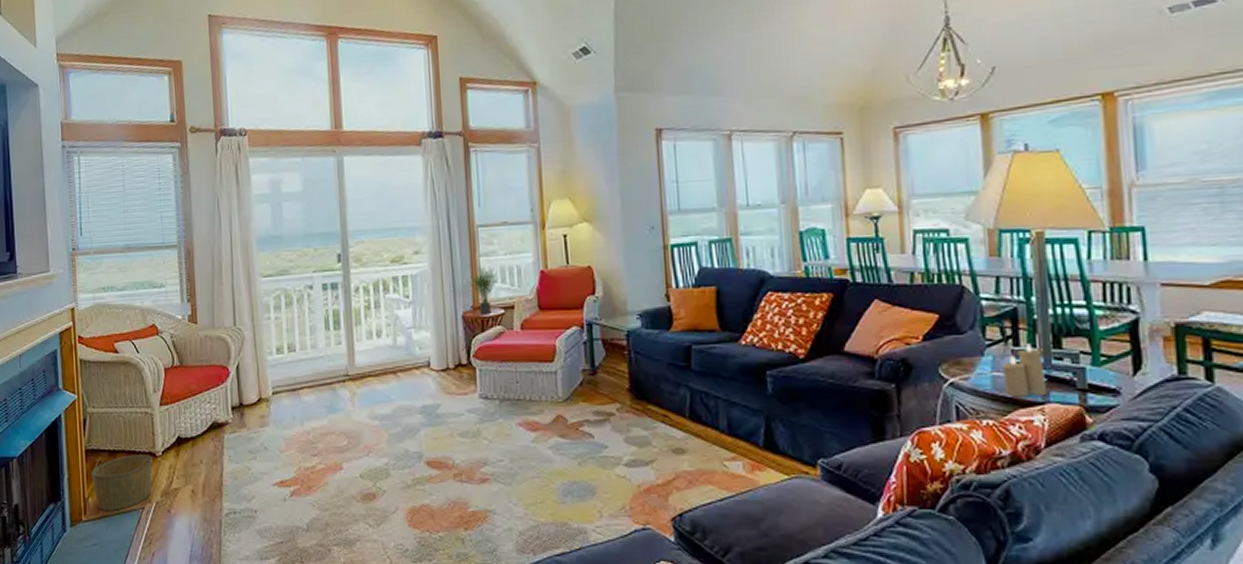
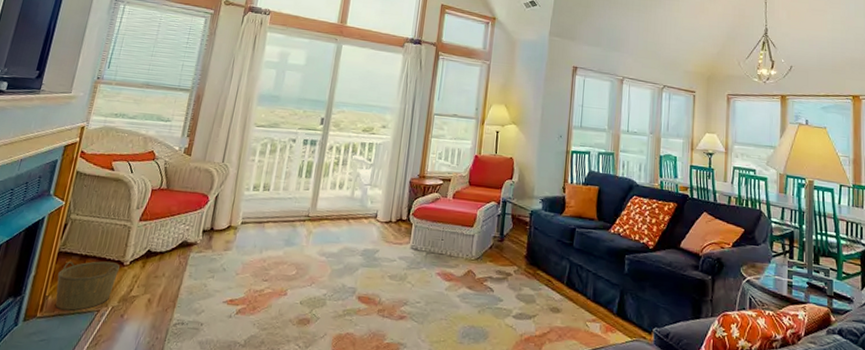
potted plant: present [466,264,496,315] -> none [418,143,441,184]
candle: present [1002,344,1048,397] -> none [781,258,809,298]

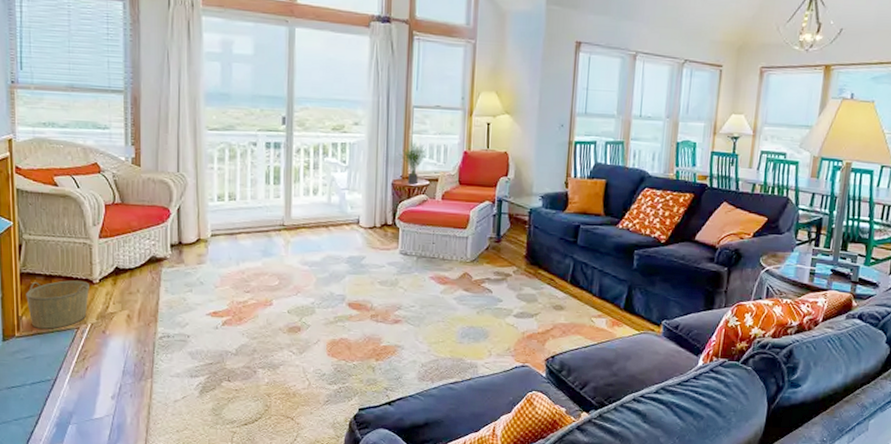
potted plant: none [418,143,441,184] -> present [398,140,425,185]

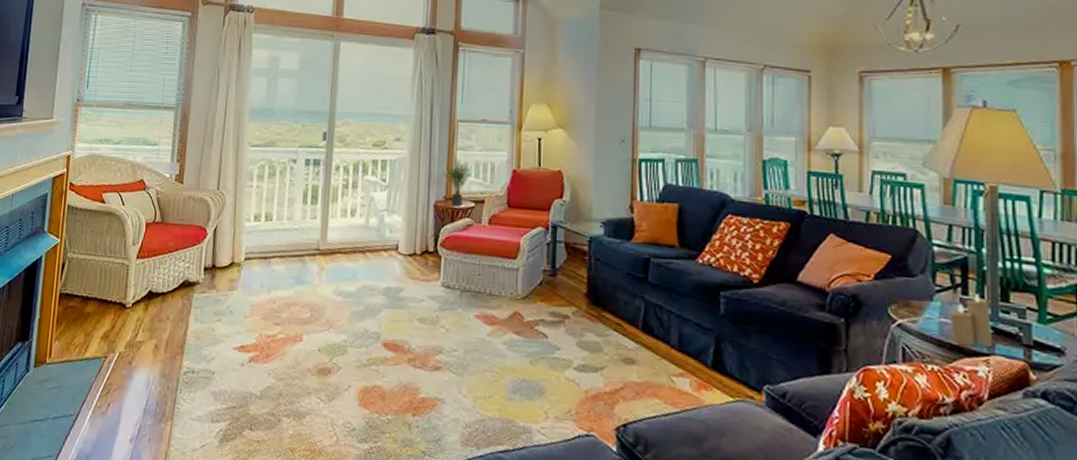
basket: present [26,280,90,329] -> none [62,303,123,357]
candle: none [803,245,833,285] -> present [950,294,994,348]

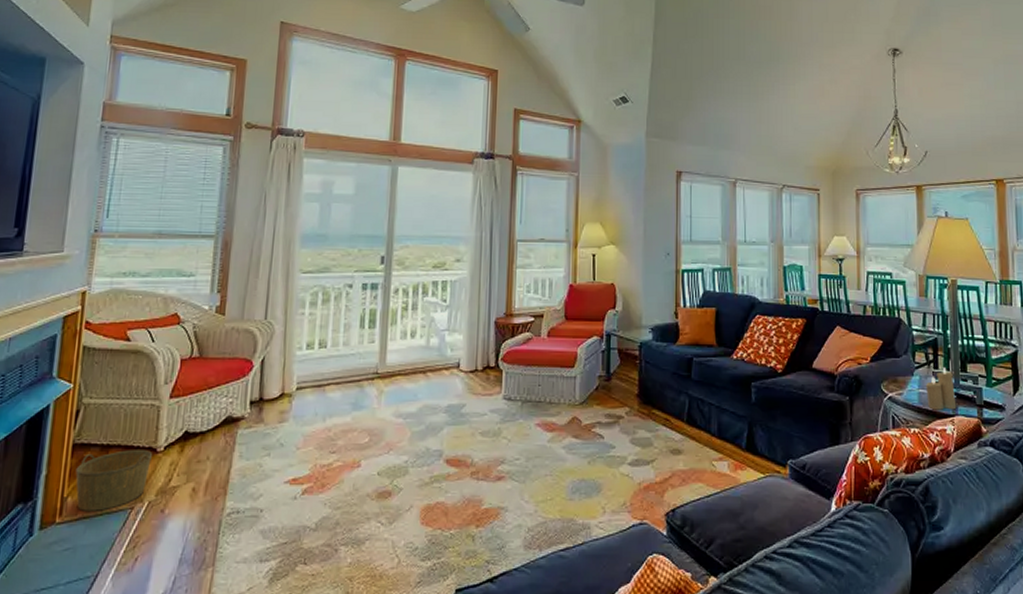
basket: none [62,303,123,357] -> present [75,450,153,511]
potted plant: present [441,157,470,207] -> none [502,275,529,322]

